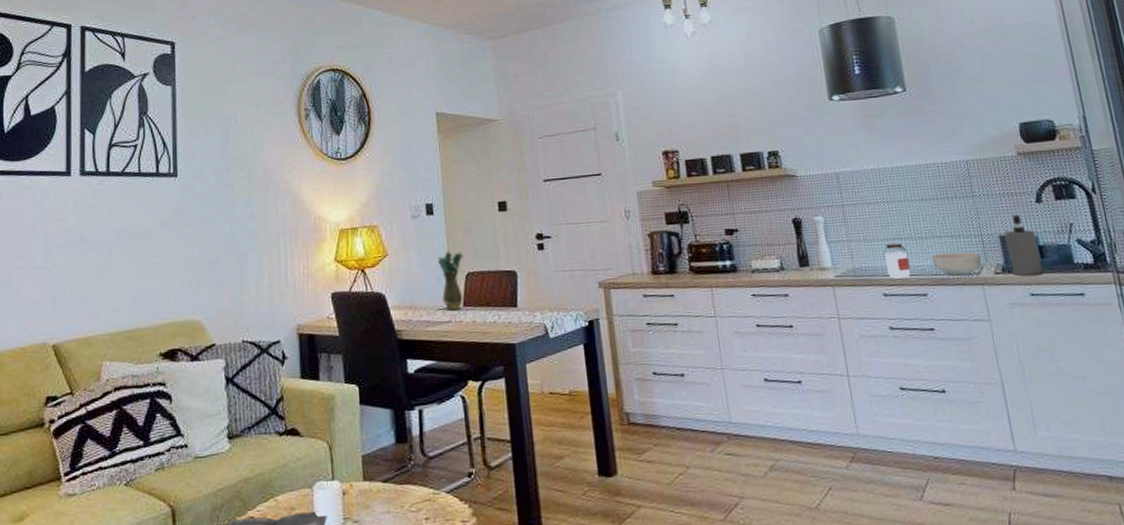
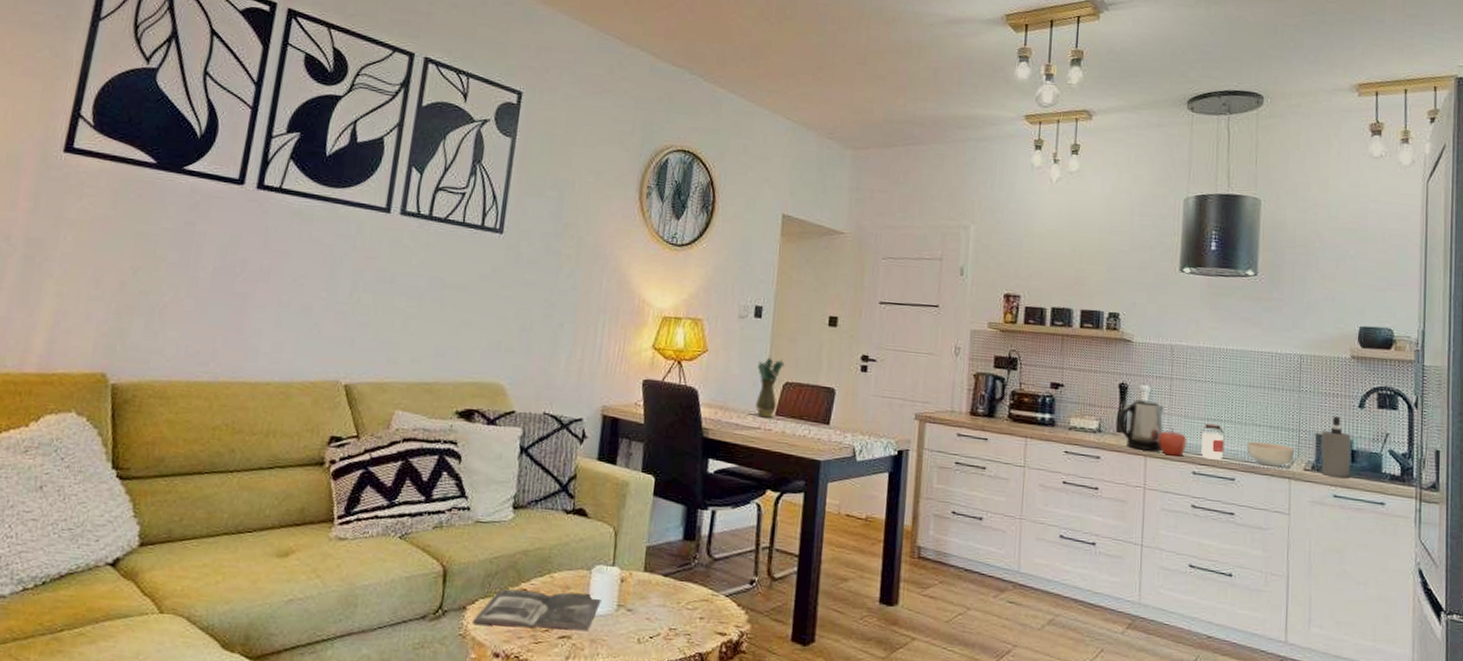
kettle: none [798,230,849,282] -> present [1117,399,1164,452]
fruit: none [841,254,872,283] -> present [1158,428,1187,457]

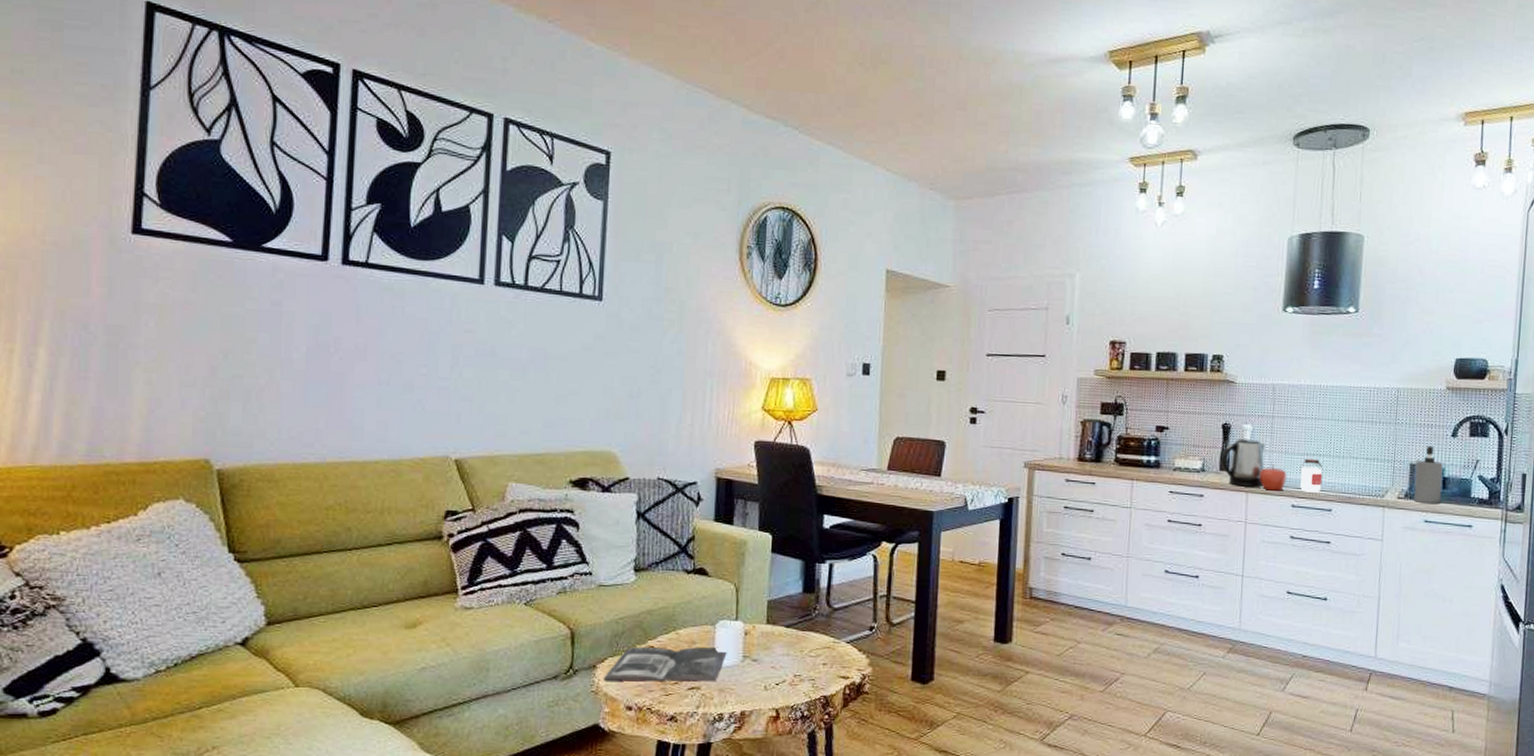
vase: present [755,356,785,418] -> none [867,412,895,473]
bowl: present [1246,441,1294,468] -> none [1343,473,1389,498]

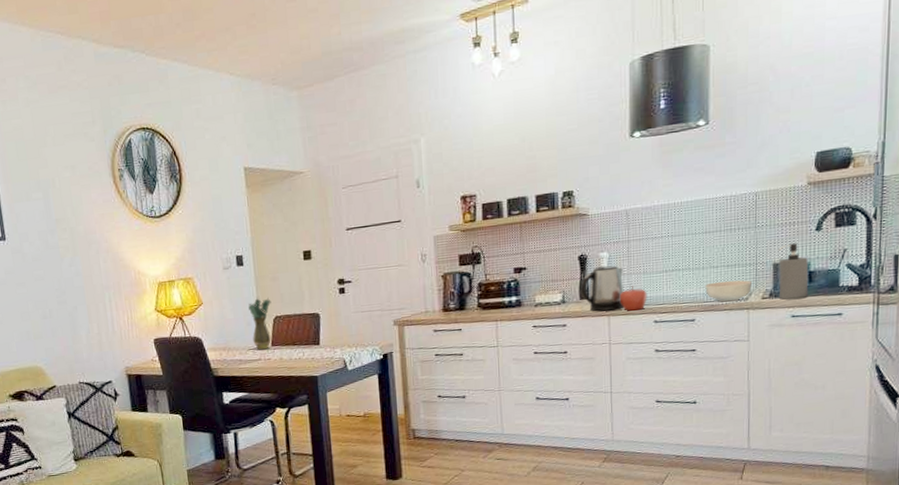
vase: none [867,412,895,473] -> present [248,297,272,350]
jar: present [1300,458,1323,493] -> none [660,274,683,307]
bowl: none [1343,473,1389,498] -> present [705,280,752,303]

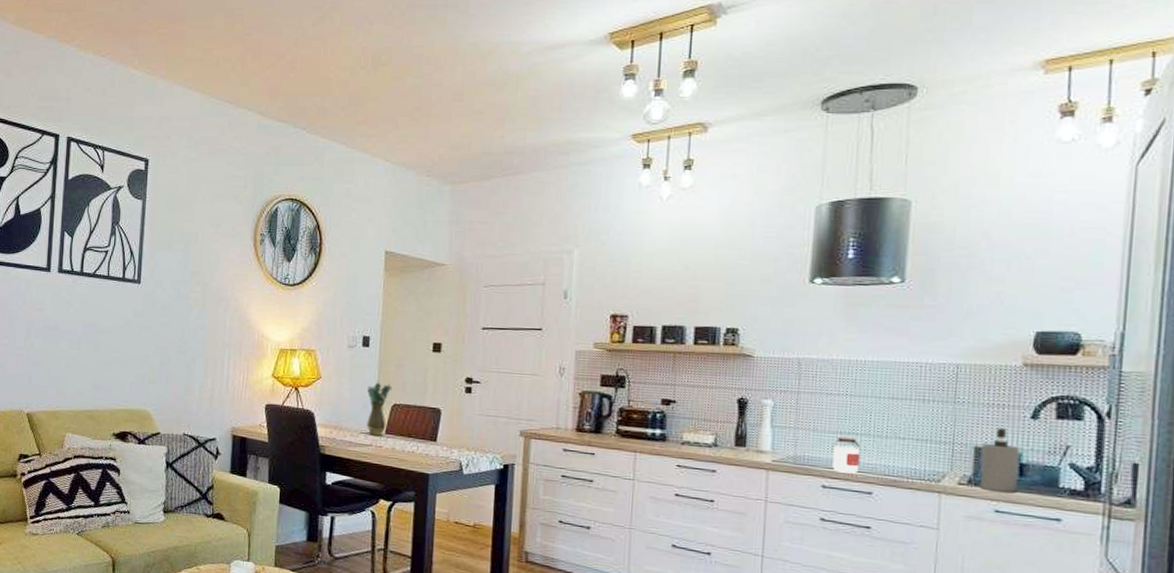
kettle: present [580,265,625,312] -> none [736,414,789,466]
fruit: present [619,286,647,312] -> none [782,442,816,471]
jar: none [660,274,683,307] -> present [832,437,861,474]
bowl: present [705,280,752,303] -> none [887,455,946,482]

